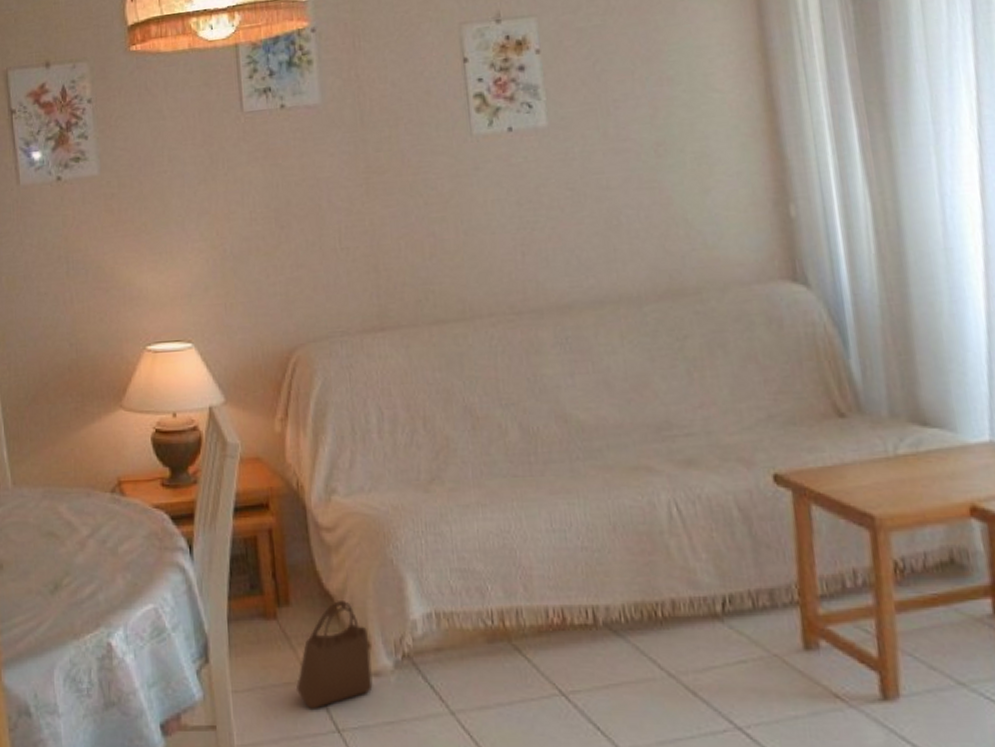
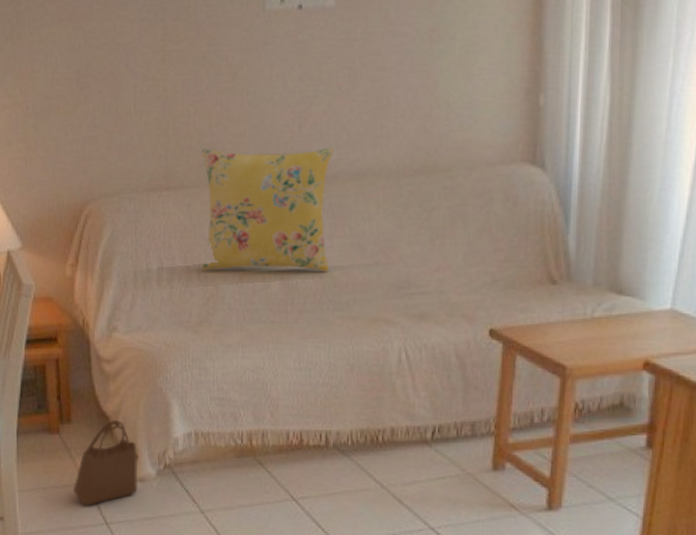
pillow: none [417,274,575,420] -> present [201,147,334,271]

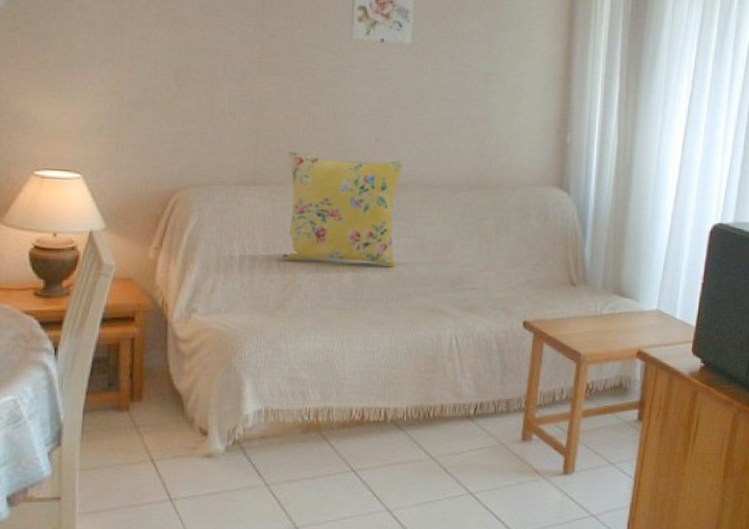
handbag: present [72,420,138,507] -> none [138,398,208,484]

